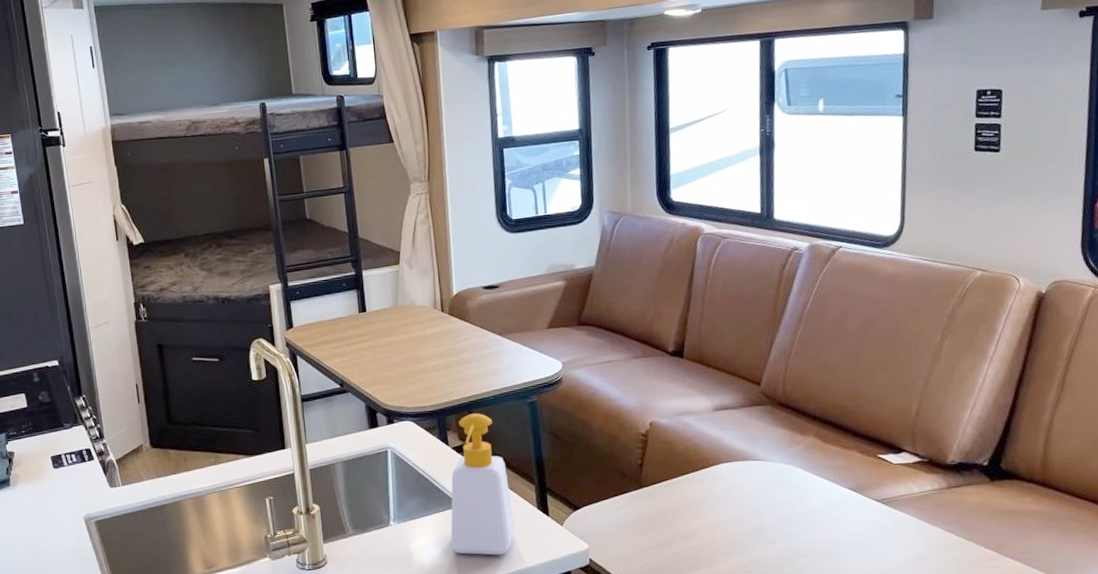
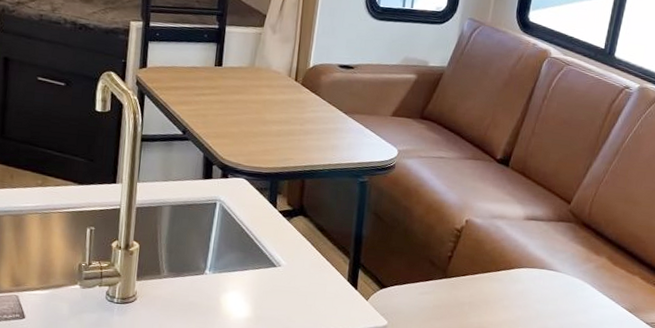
soap bottle: present [450,413,515,555] -> none [259,182,327,319]

